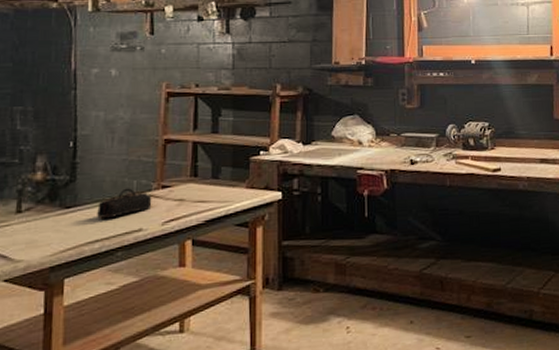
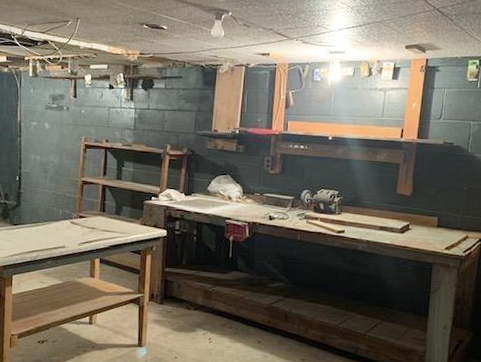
pencil case: present [97,188,152,219] -> none [35,215,73,236]

